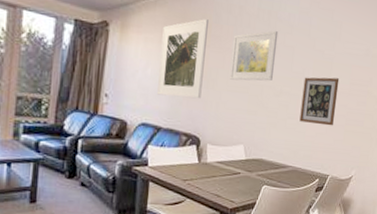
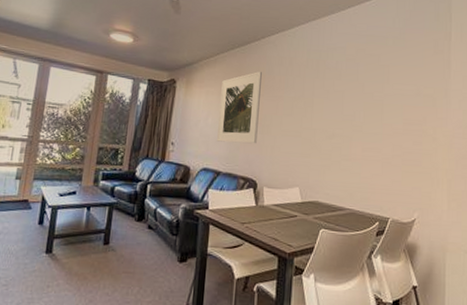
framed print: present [229,30,279,81] -> none [282,78,328,125]
picture frame: present [299,77,340,126] -> none [354,118,392,167]

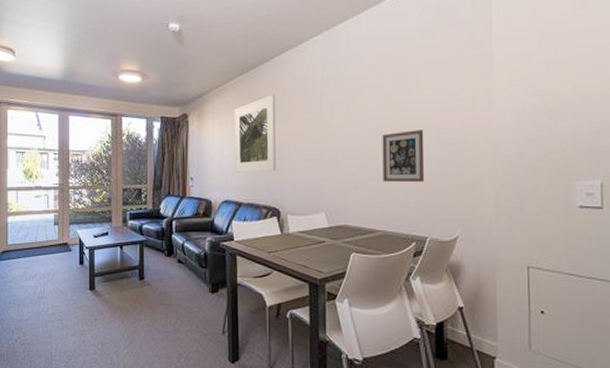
picture frame: none [354,118,392,167] -> present [382,130,425,183]

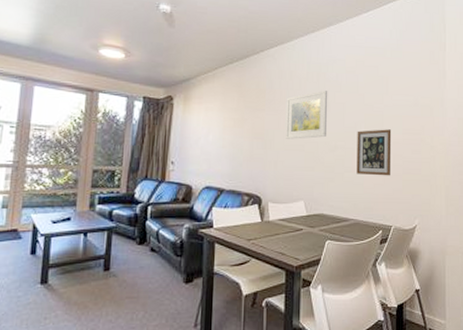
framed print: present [234,95,276,173] -> none [219,86,262,160]
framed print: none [301,93,348,148] -> present [285,91,328,139]

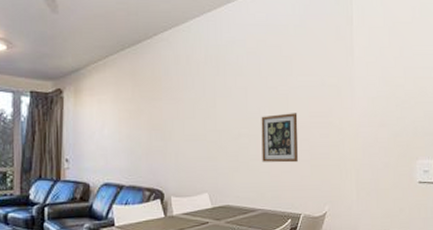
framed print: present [285,91,328,139] -> none [184,75,229,129]

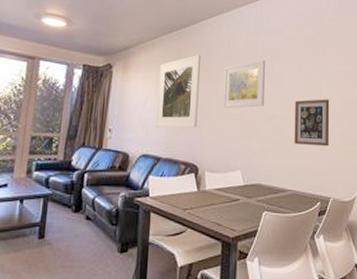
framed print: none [115,73,159,153] -> present [156,55,200,128]
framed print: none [184,75,229,129] -> present [222,60,266,108]

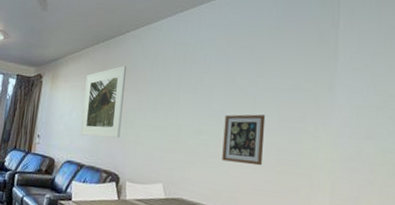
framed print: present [222,60,266,108] -> none [146,72,195,120]

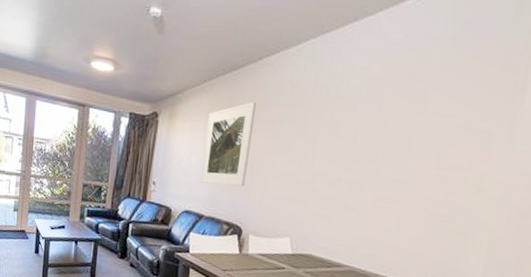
picture frame: present [222,114,266,166] -> none [361,160,421,221]

